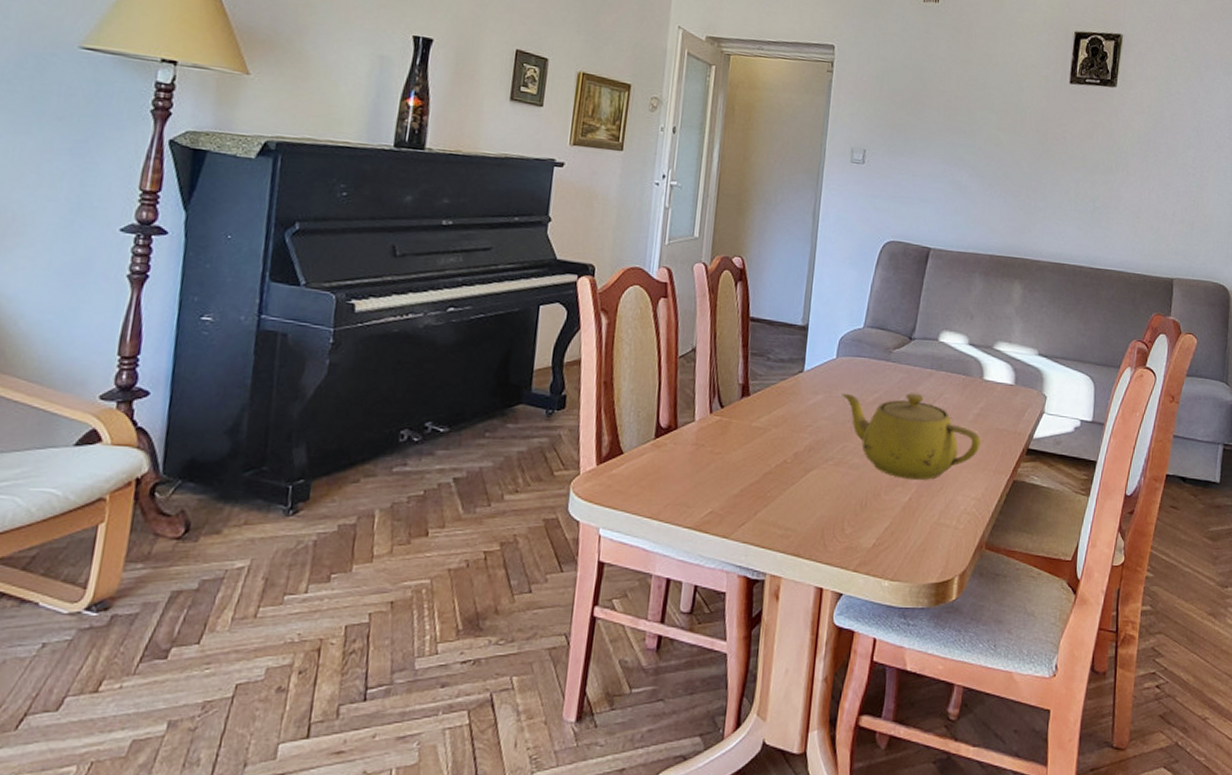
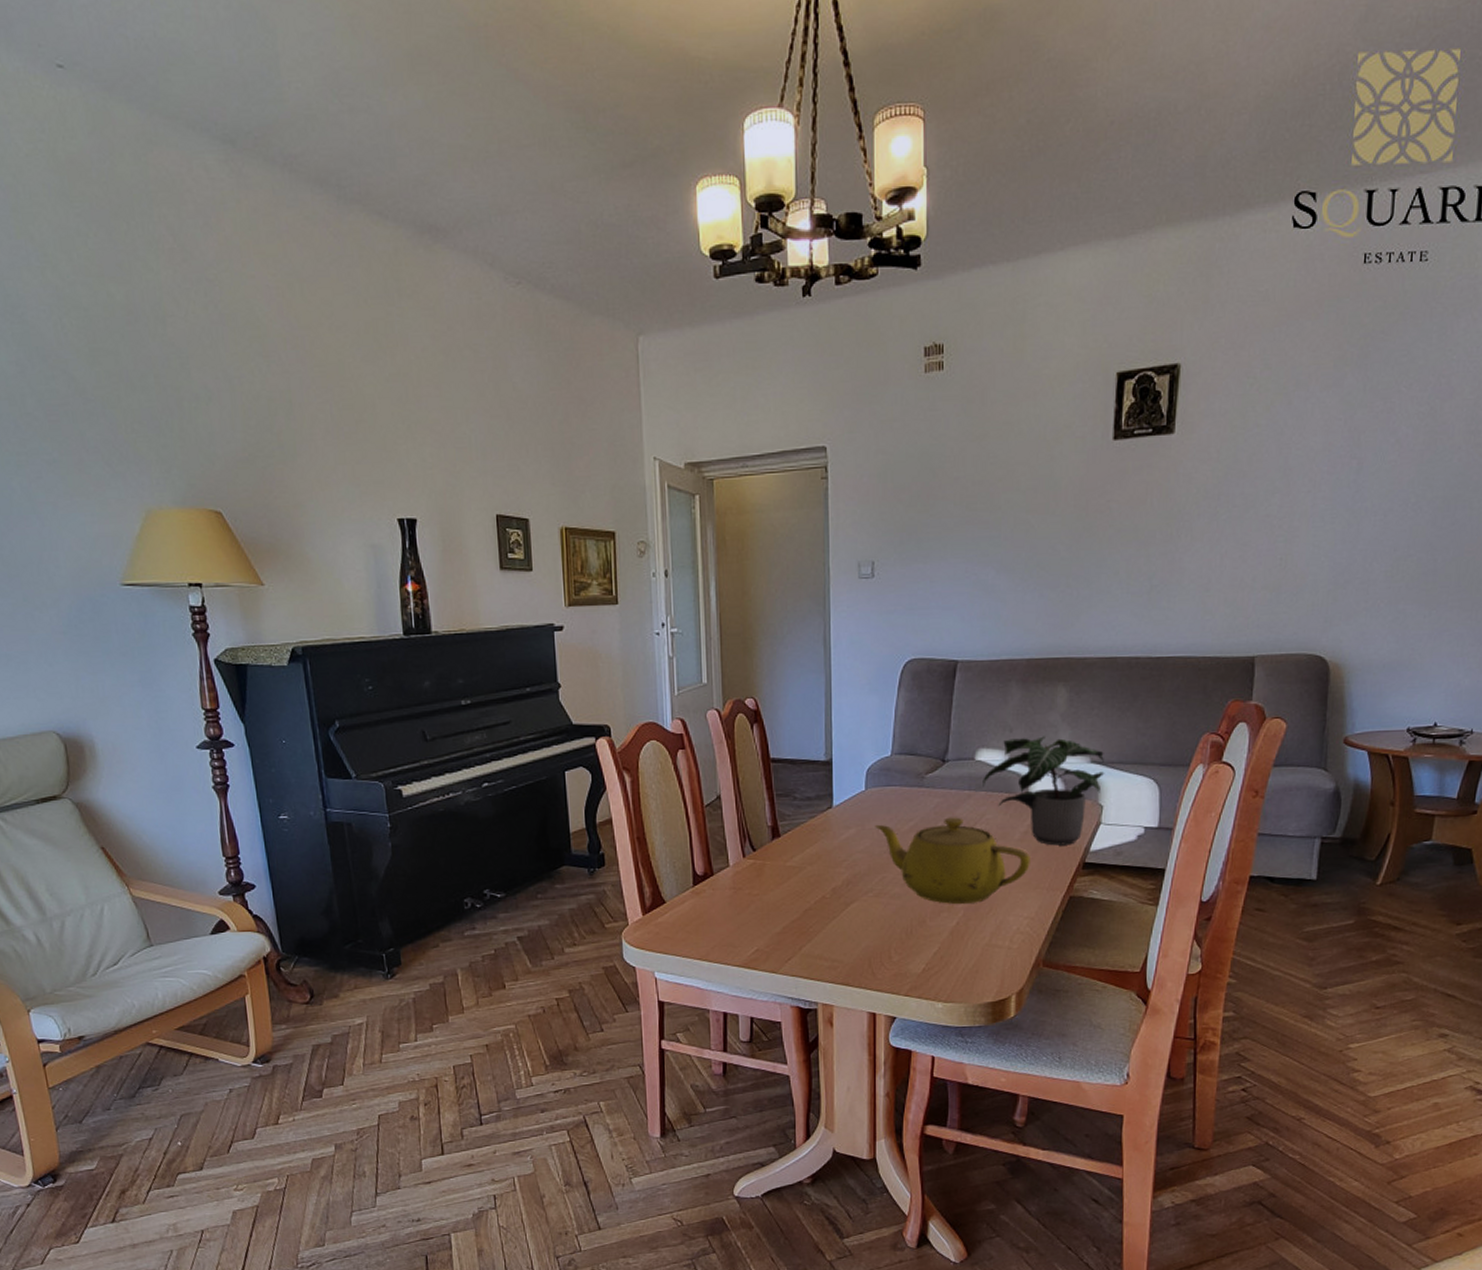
potted plant: none [943,325,1050,431] -> present [983,736,1105,846]

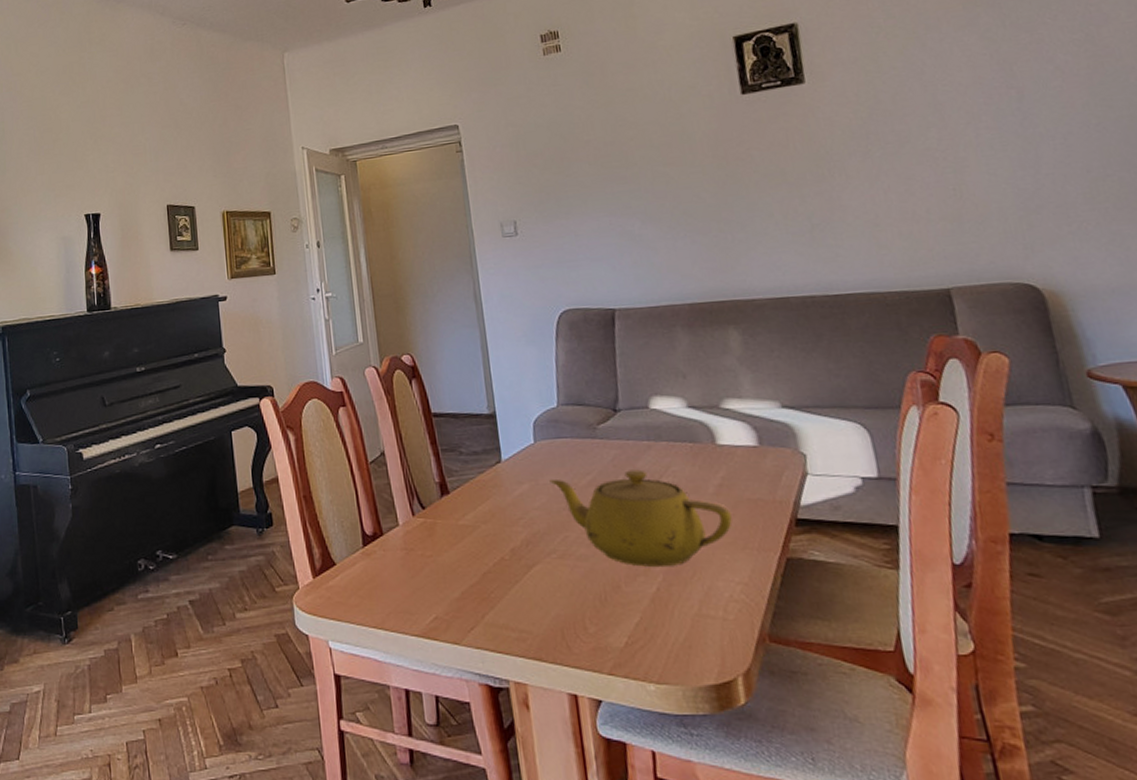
potted plant: present [983,736,1105,846] -> none [661,381,801,500]

